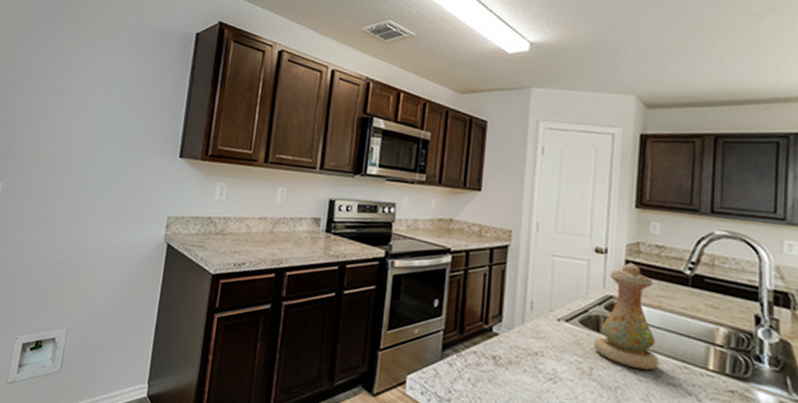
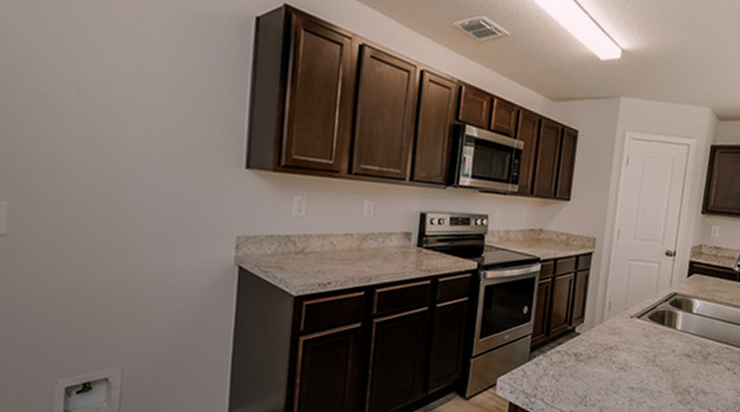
vase: present [593,262,659,370] -> none [658,262,710,353]

